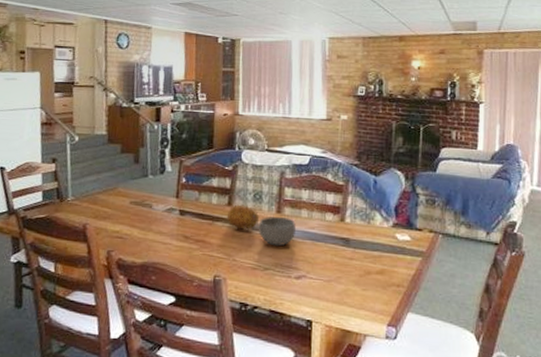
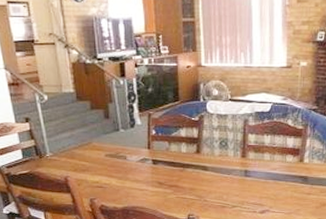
fruit: present [226,204,260,230] -> none [196,152,226,174]
bowl: present [258,216,296,247] -> none [225,160,259,187]

